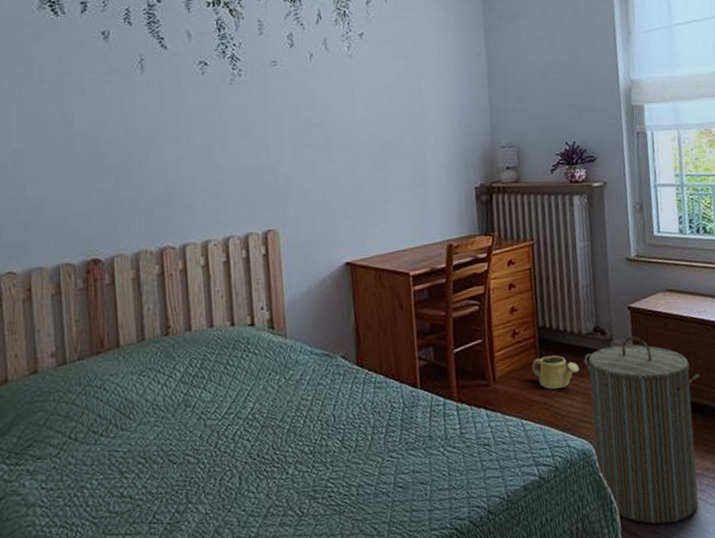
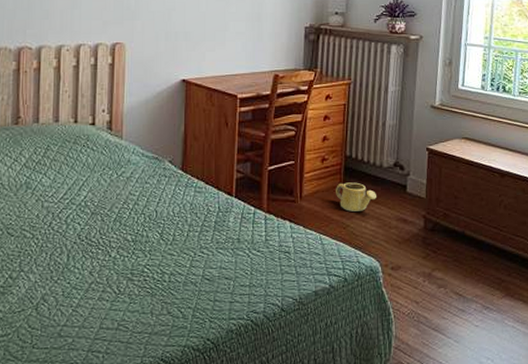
laundry hamper: present [584,336,700,525] -> none [380,174,482,338]

